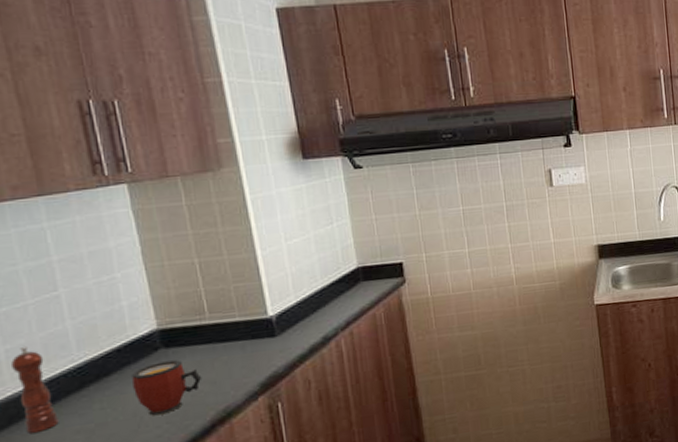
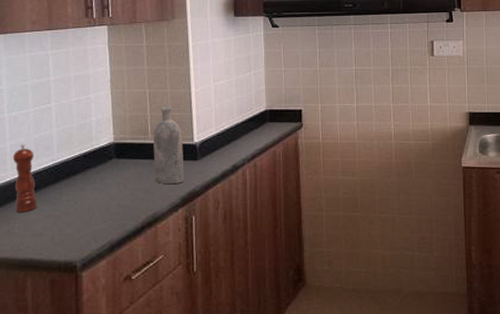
mug: present [132,360,202,416] -> none [91,169,140,212]
bottle: none [212,276,261,371] -> present [153,106,184,185]

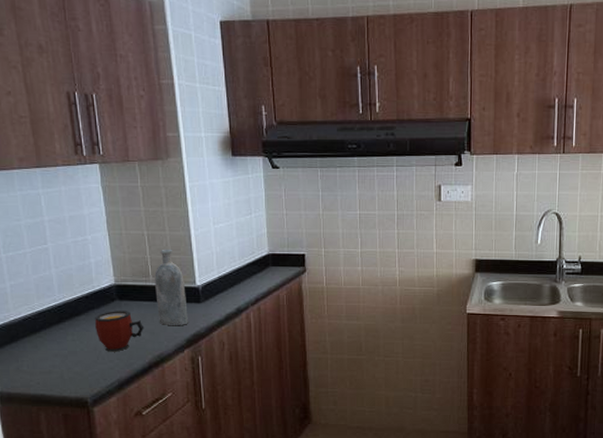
pepper mill: present [12,143,38,212] -> none [13,284,44,351]
mug: none [91,169,140,212] -> present [95,311,145,352]

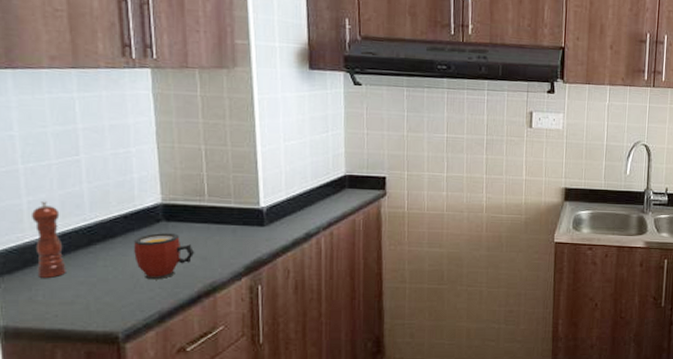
pepper mill: none [13,284,44,351] -> present [30,200,66,278]
bottle: present [155,249,188,326] -> none [211,166,249,252]

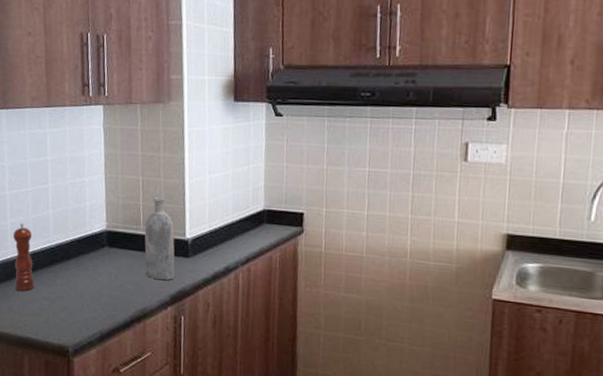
mug: present [134,233,195,280] -> none [84,257,131,302]
bottle: none [211,166,249,252] -> present [144,196,175,281]

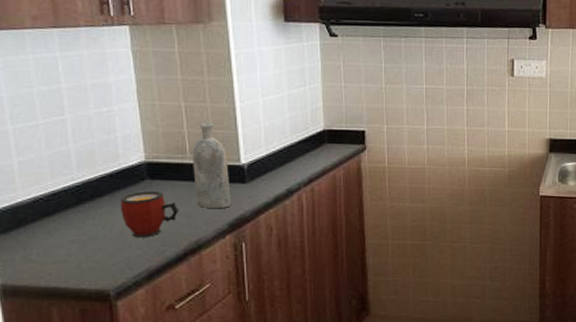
pepper mill: present [12,222,35,291] -> none [21,160,58,237]
mug: none [84,257,131,302] -> present [121,191,180,238]

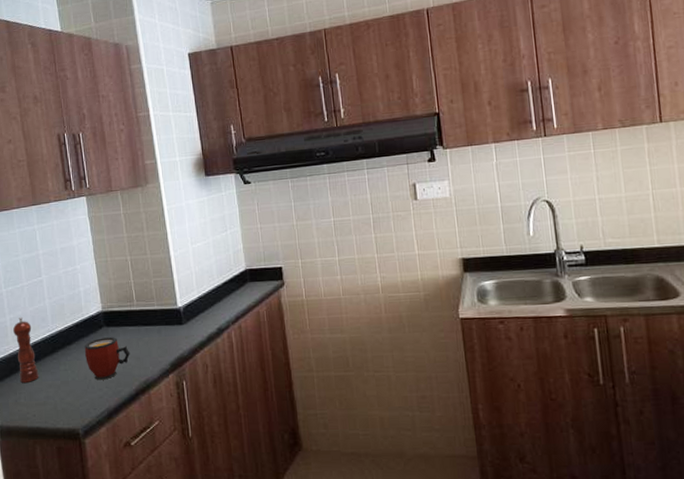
pepper mill: none [21,160,58,237] -> present [12,316,39,383]
bottle: present [193,122,231,209] -> none [138,272,172,350]

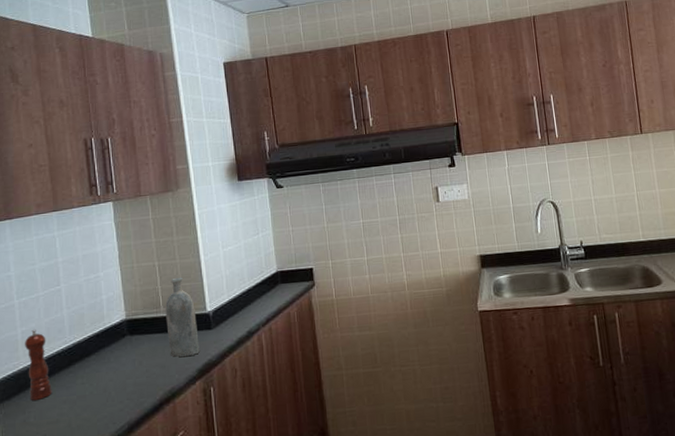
mug: present [85,337,131,380] -> none [105,346,155,393]
bottle: none [138,272,172,350] -> present [165,277,200,357]

